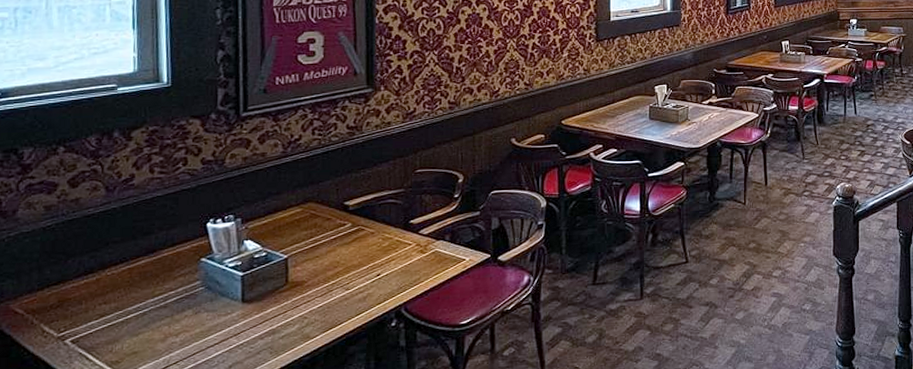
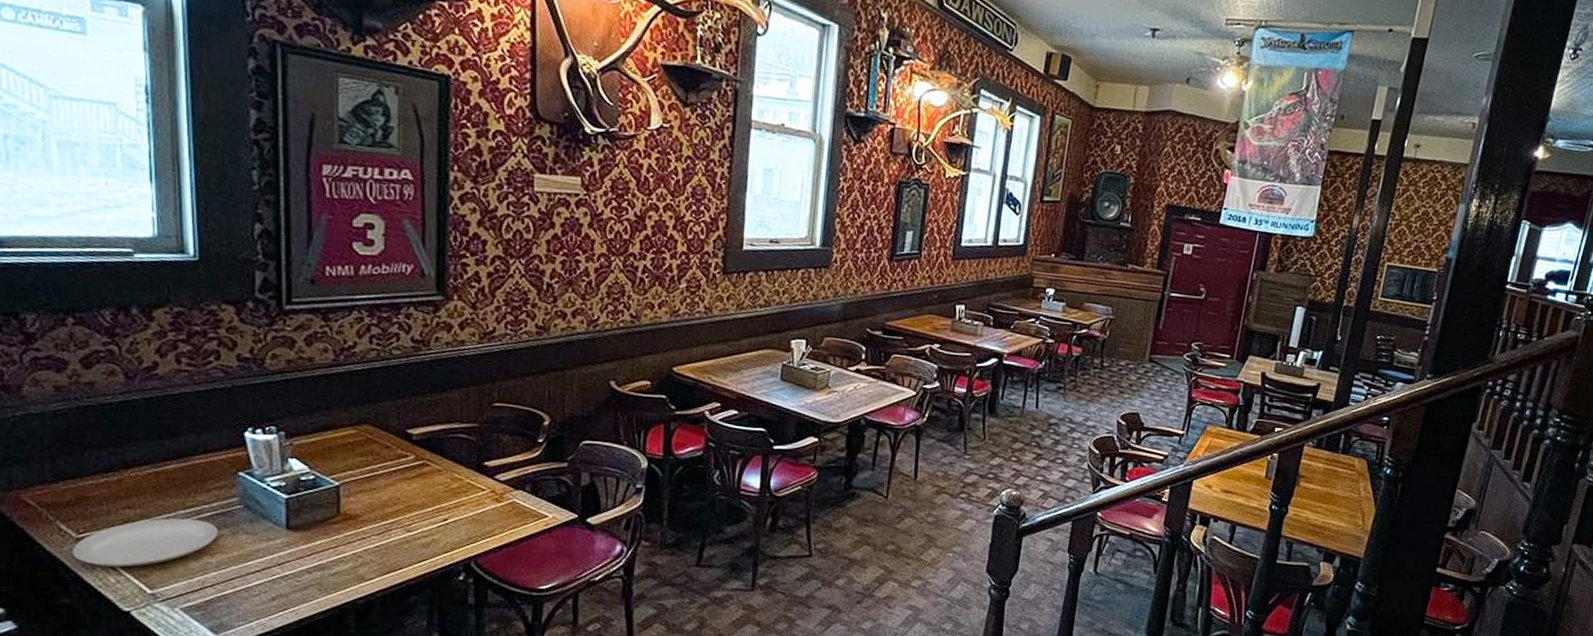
plate: none [52,305,183,360] -> present [71,518,219,568]

